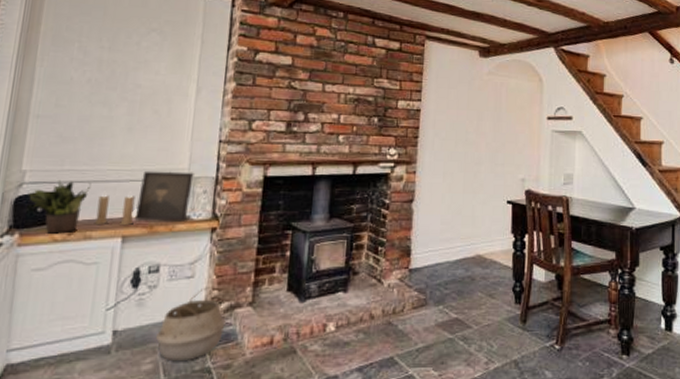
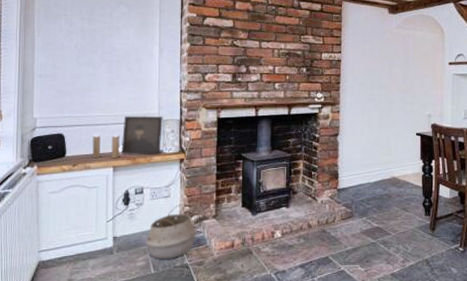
potted plant: present [27,179,91,235] -> none [40,124,86,166]

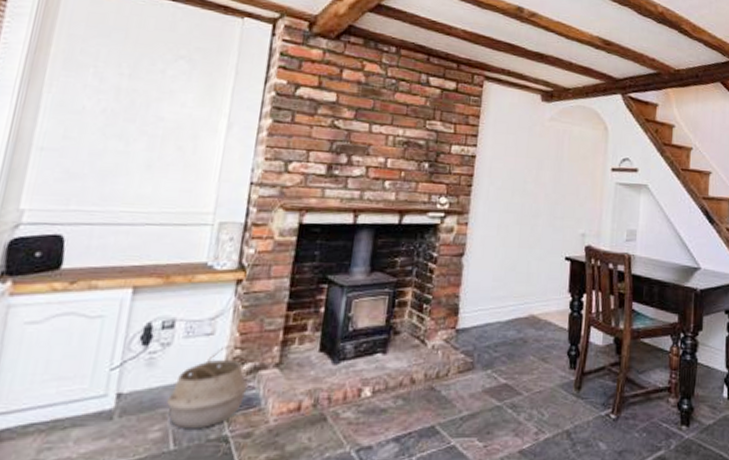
candle: present [91,132,121,159] -> none [101,235,151,275]
picture frame: present [121,116,163,154] -> none [148,213,220,272]

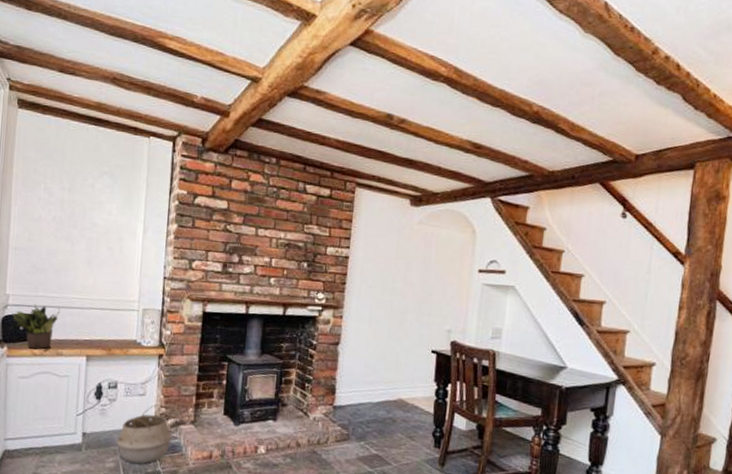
potted plant: none [25,221,101,284] -> present [12,304,60,350]

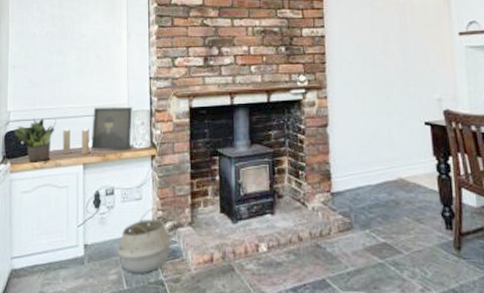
candle: none [64,316,96,347] -> present [61,125,90,155]
picture frame: none [95,300,143,347] -> present [90,106,133,150]

